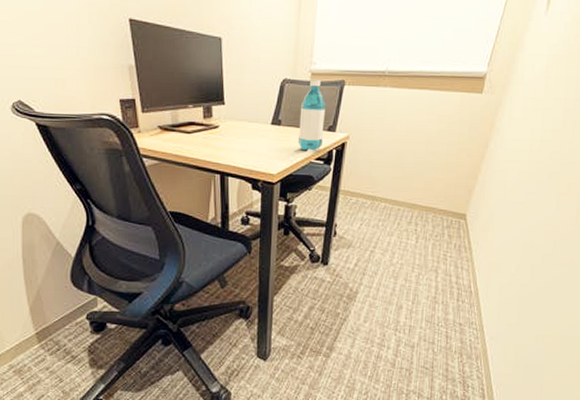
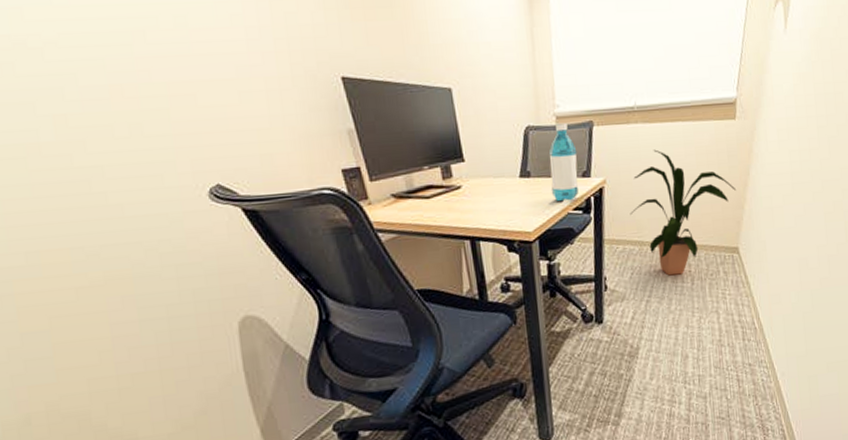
house plant: none [367,113,473,232] -> present [630,149,737,276]

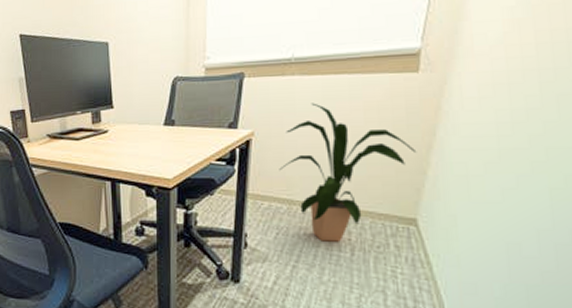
water bottle: present [548,124,579,201] -> none [194,75,225,151]

